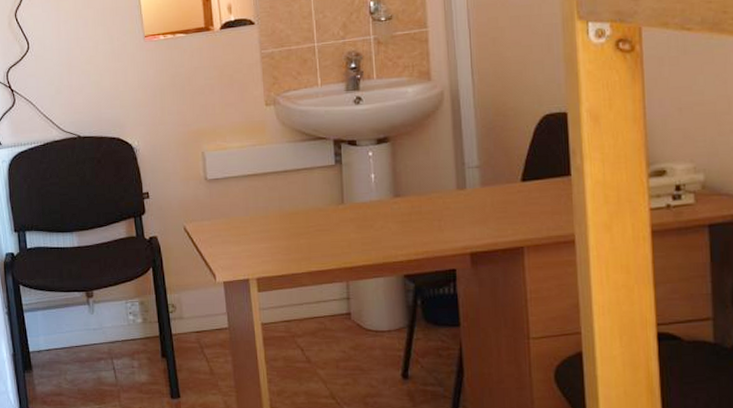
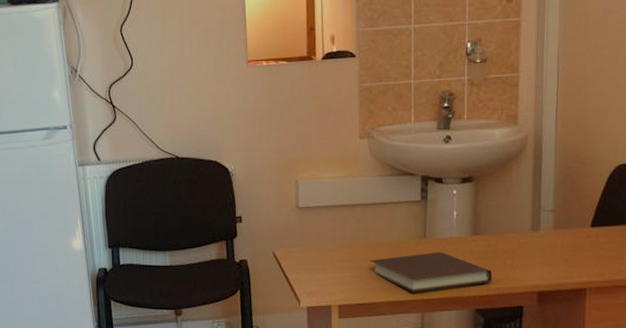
notebook: none [286,217,419,261] -> present [370,252,493,292]

